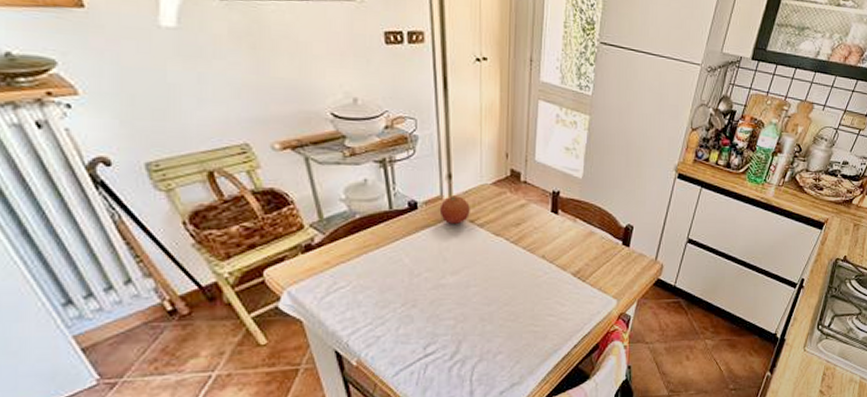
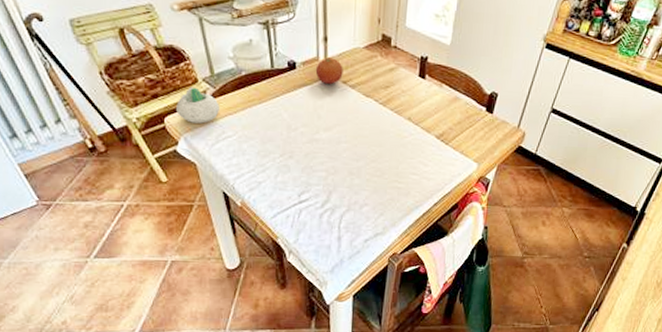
succulent planter: none [278,234,330,275] -> present [176,87,220,124]

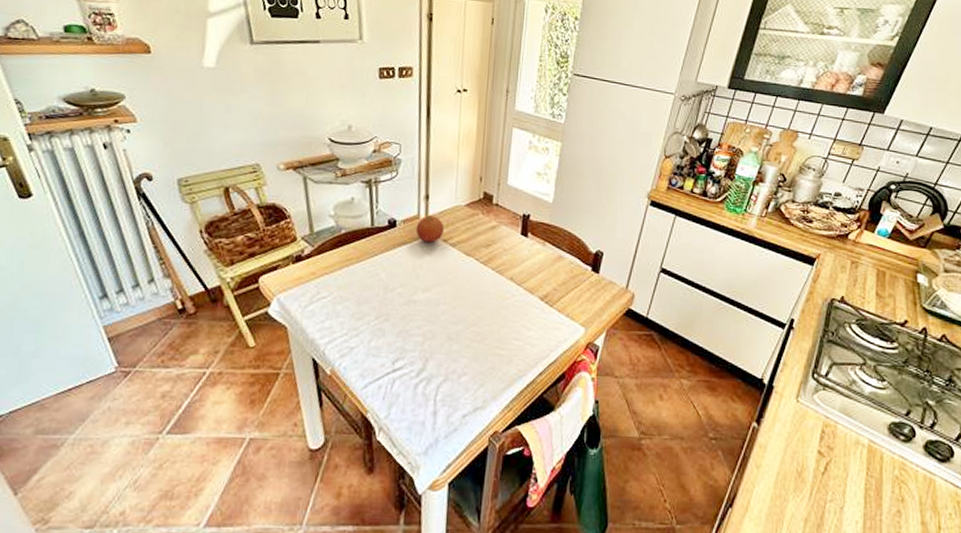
succulent planter: present [176,87,220,124] -> none [272,245,317,284]

